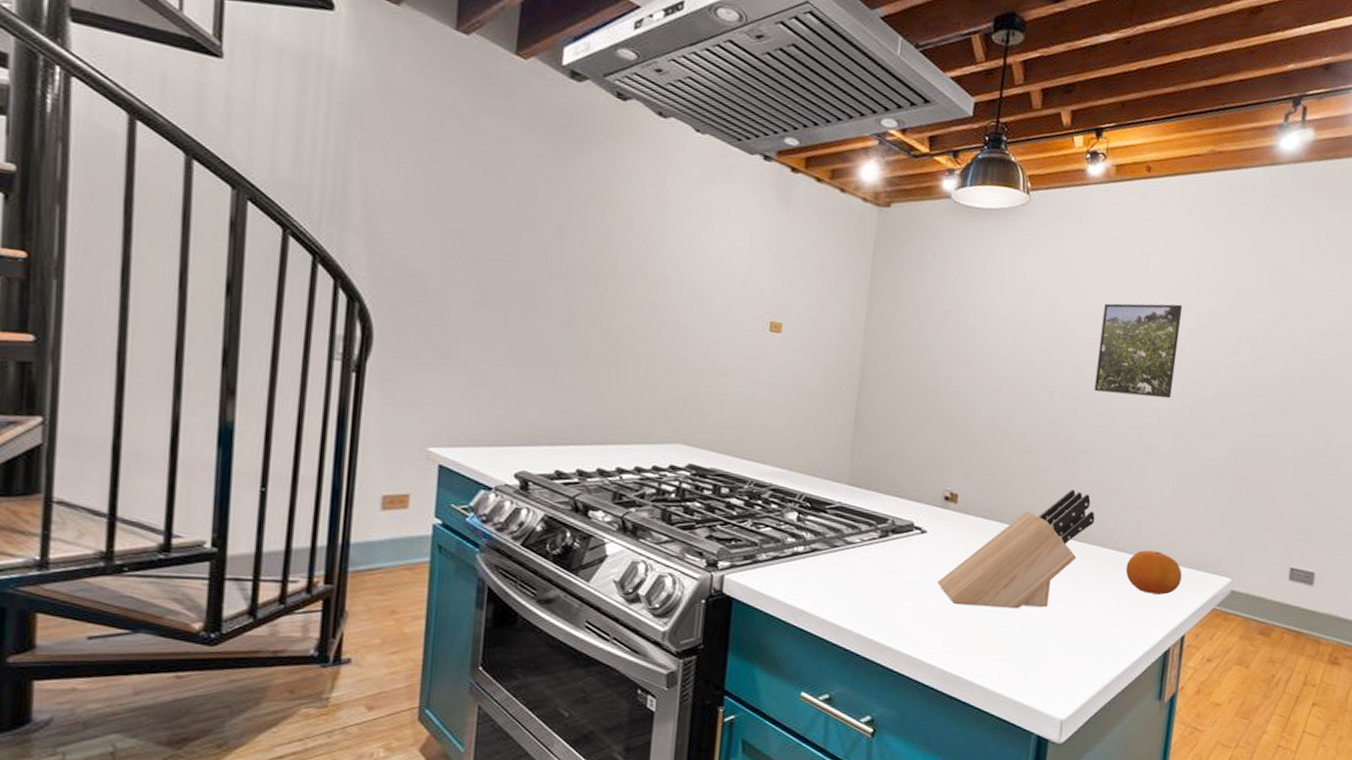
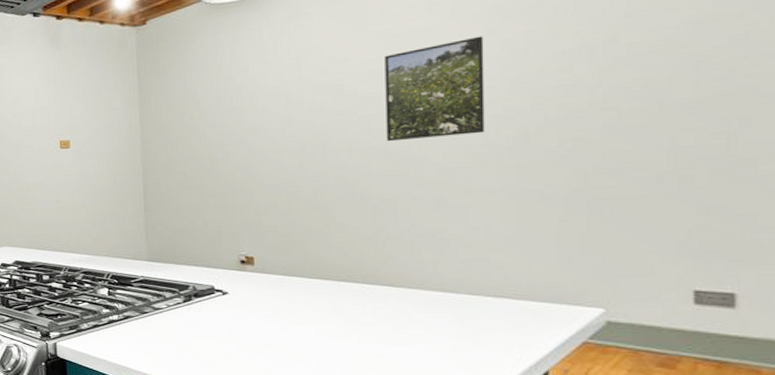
knife block: present [937,489,1095,608] -> none [246,239,410,354]
fruit: present [1125,550,1182,595] -> none [457,288,533,332]

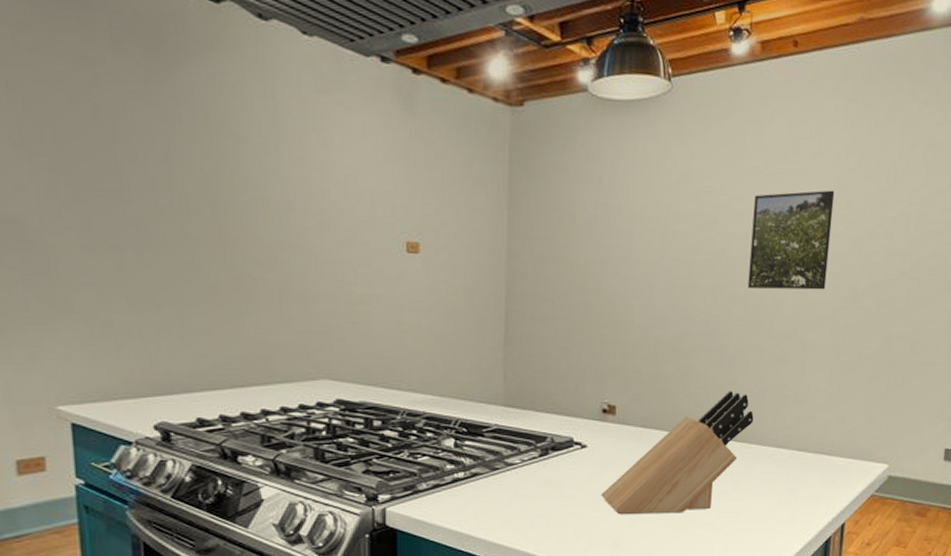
knife block: none [246,239,410,354] -> present [601,391,754,514]

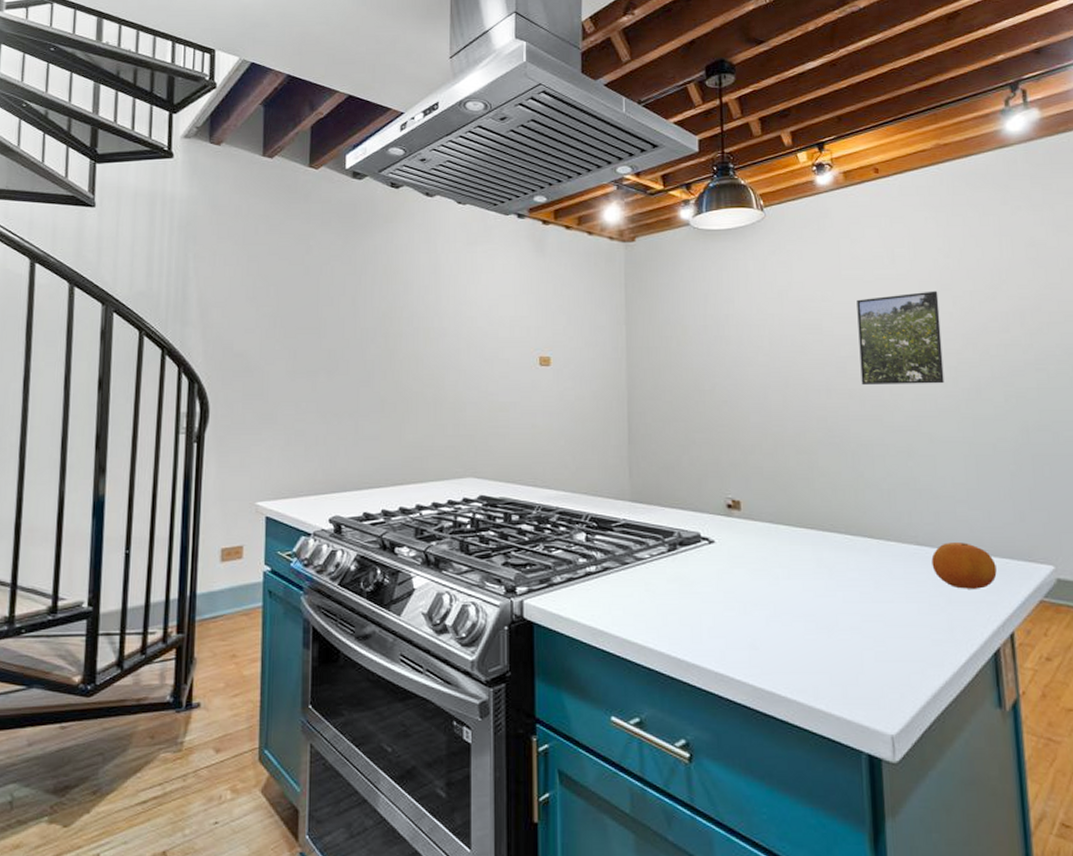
knife block: present [601,391,754,514] -> none [733,486,888,614]
fruit: none [786,445,841,486] -> present [931,543,997,589]

